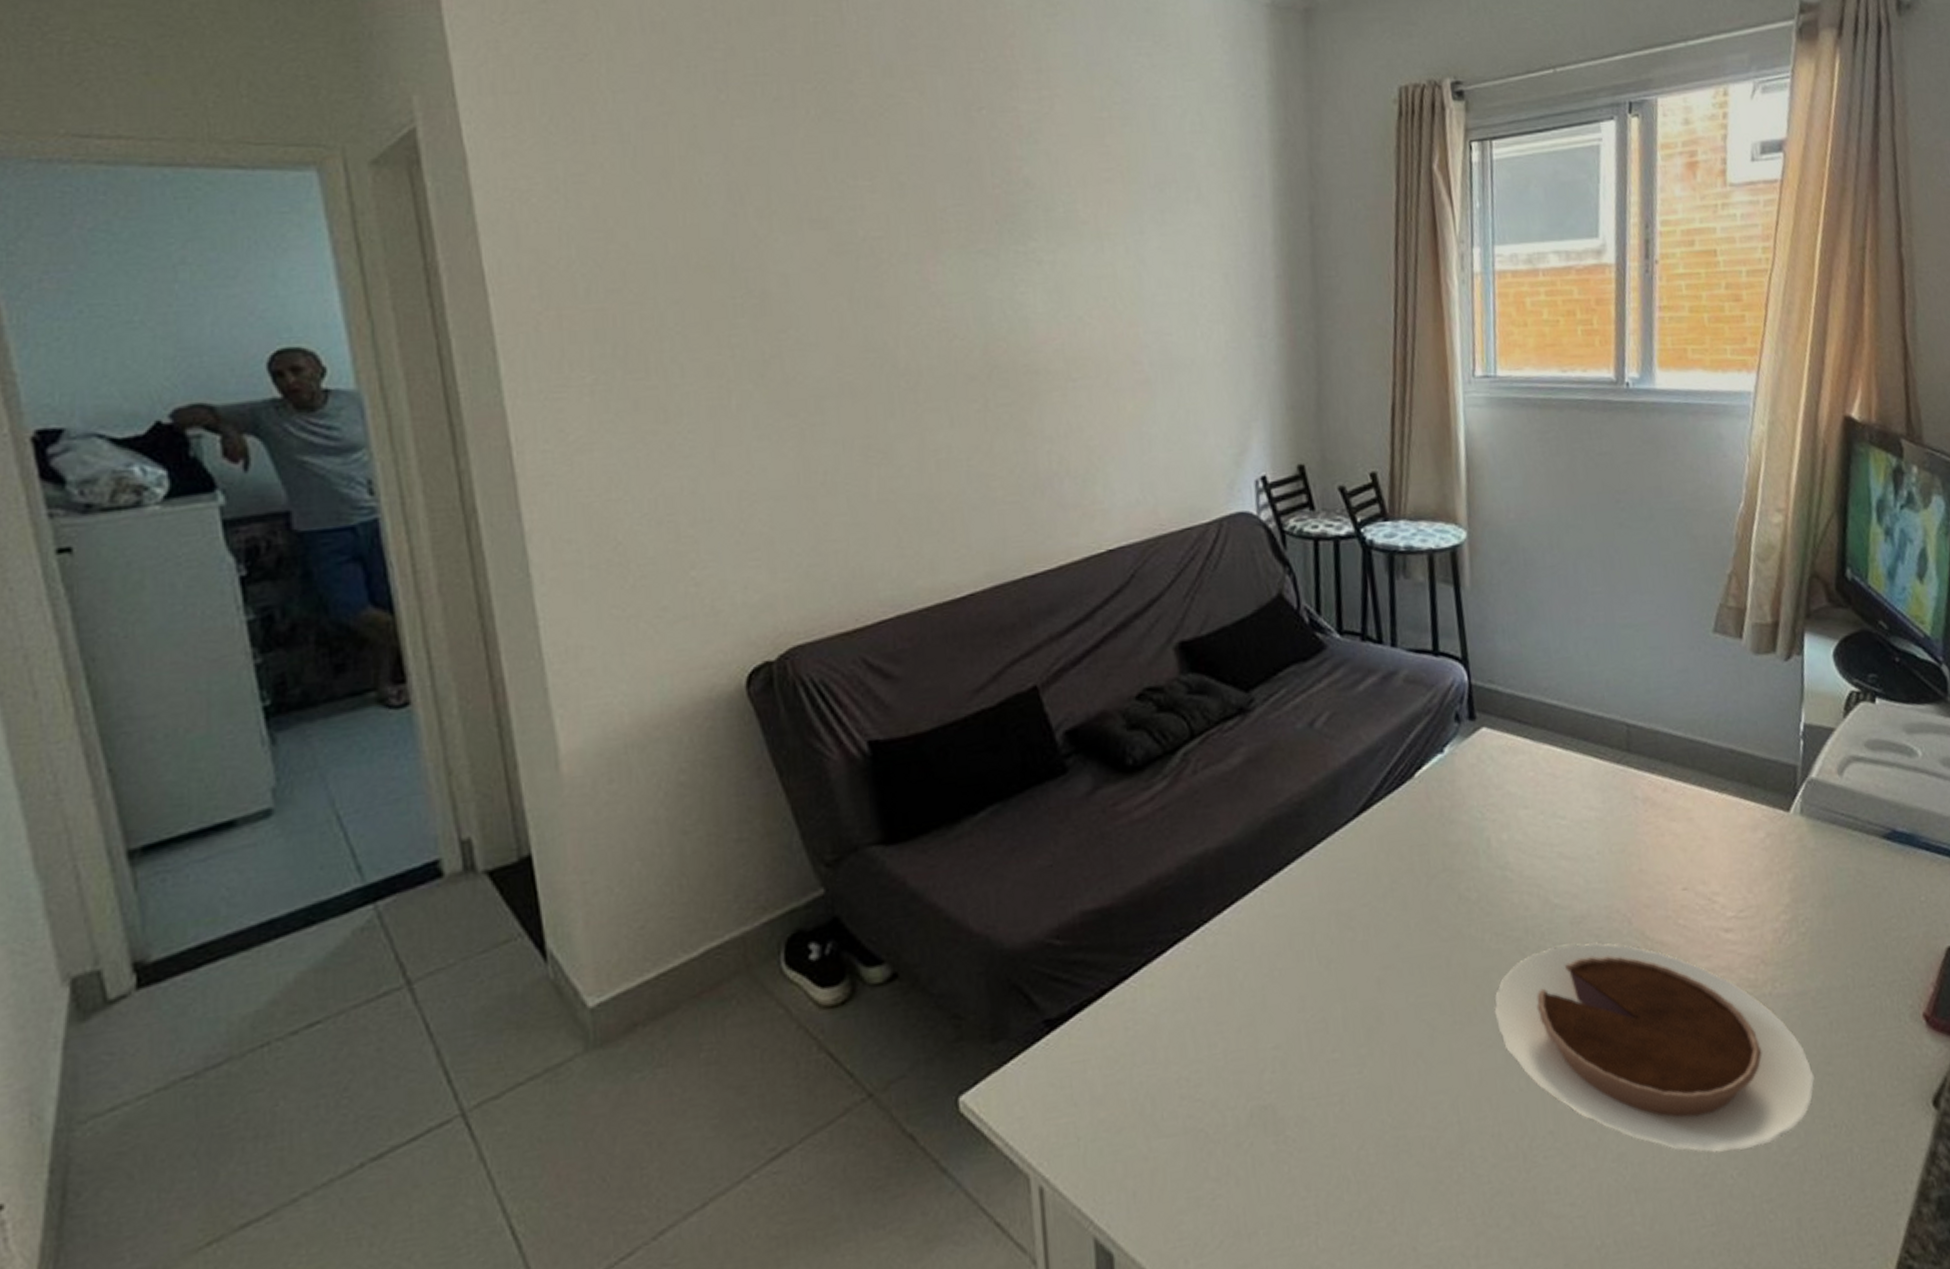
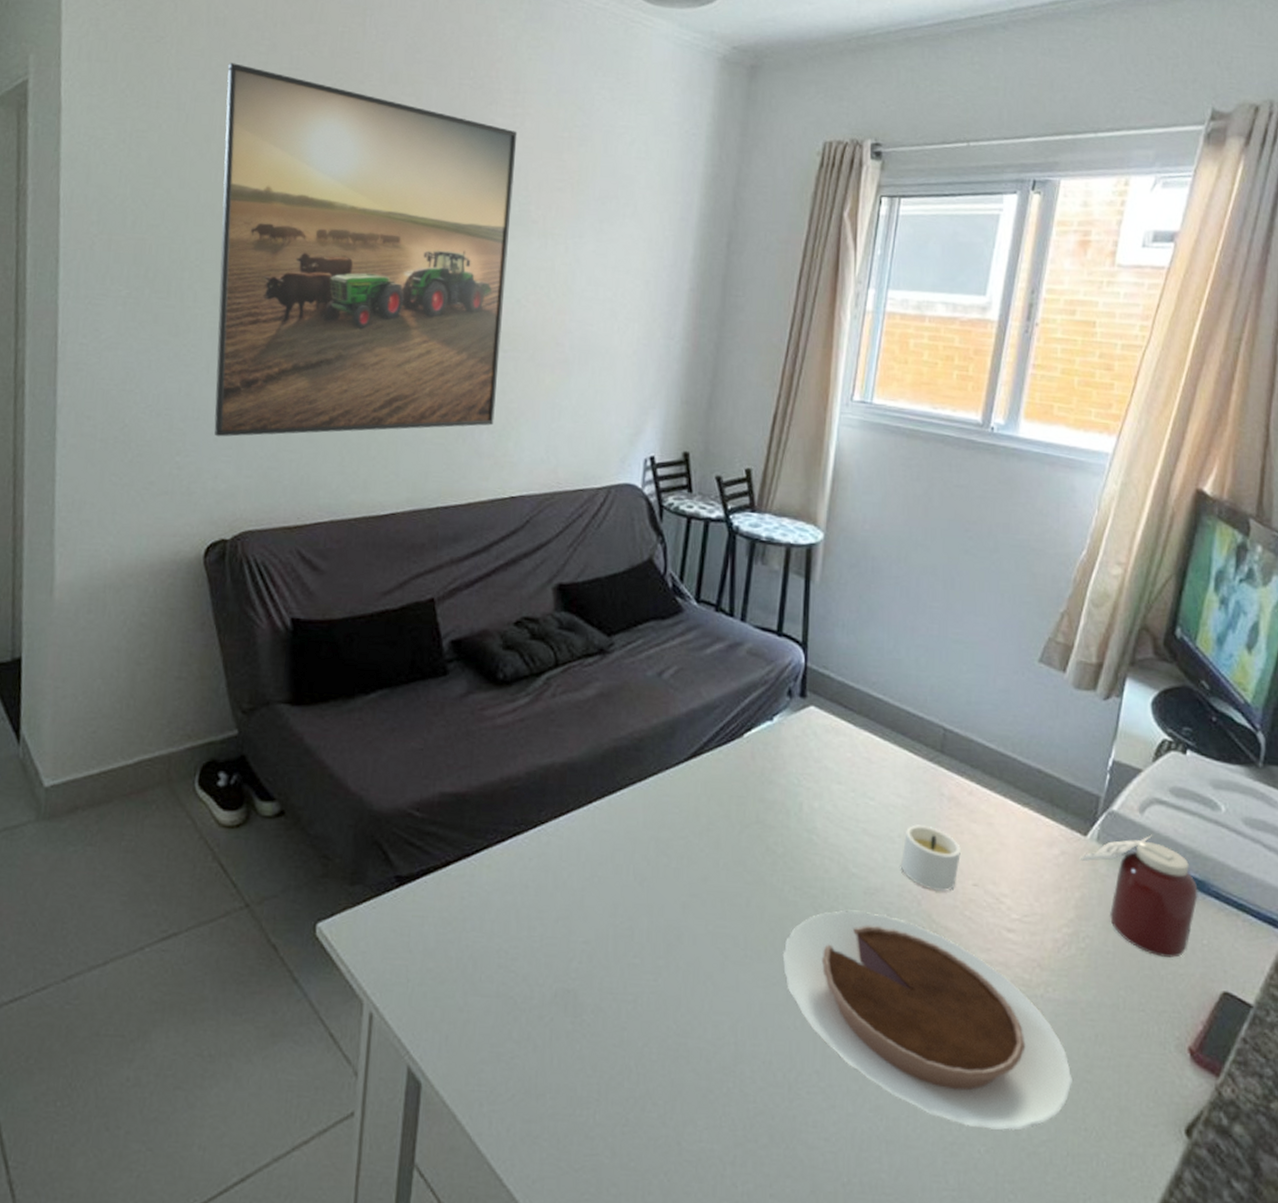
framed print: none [676,76,1075,538] -> present [214,63,518,437]
candle: none [1603,835,1665,905] -> present [900,824,961,891]
jar: none [1786,796,1910,924] -> present [1079,834,1198,958]

